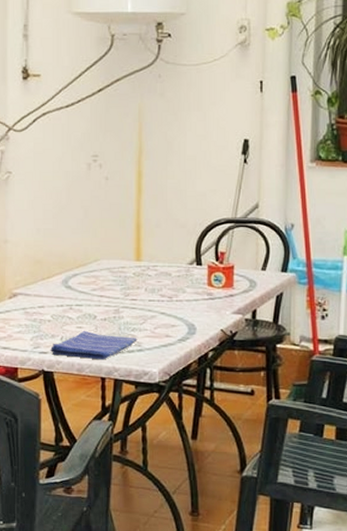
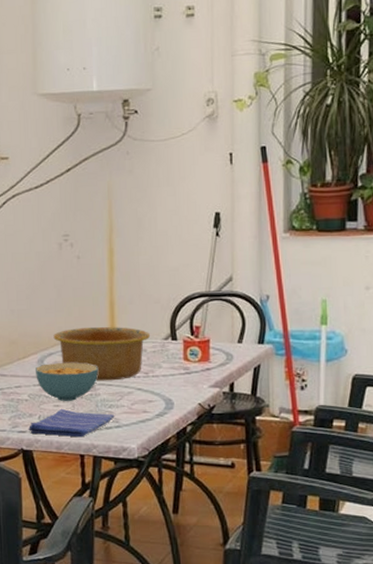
cereal bowl: none [60,284,123,323] -> present [36,363,99,401]
bowl: none [79,249,175,304] -> present [53,326,150,381]

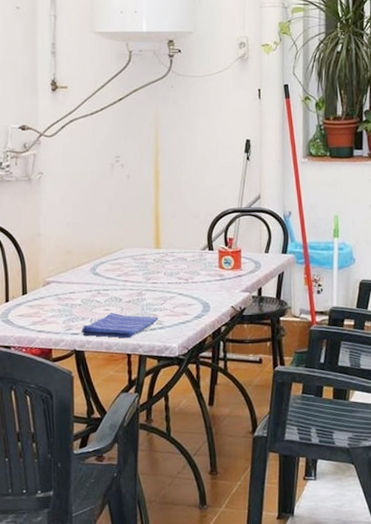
cereal bowl: present [36,363,99,401] -> none [88,270,145,305]
bowl: present [53,326,150,381] -> none [105,238,190,287]

